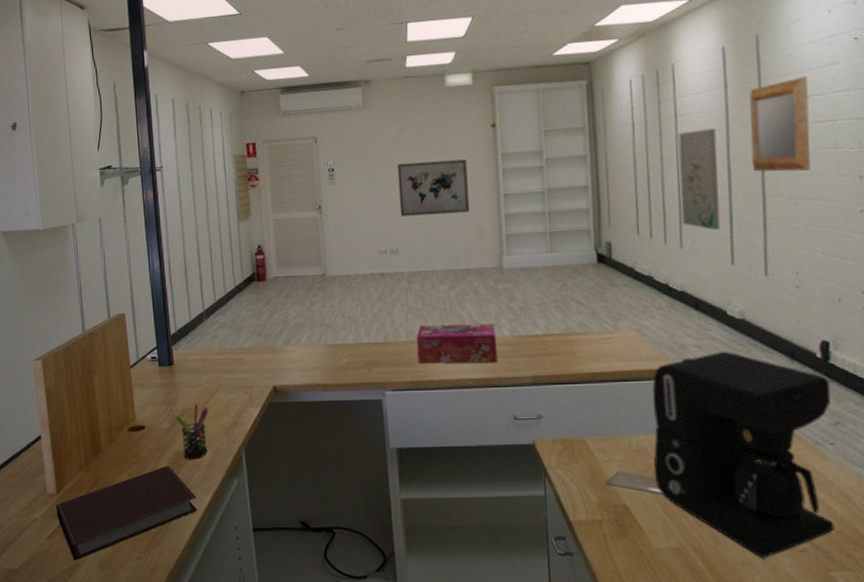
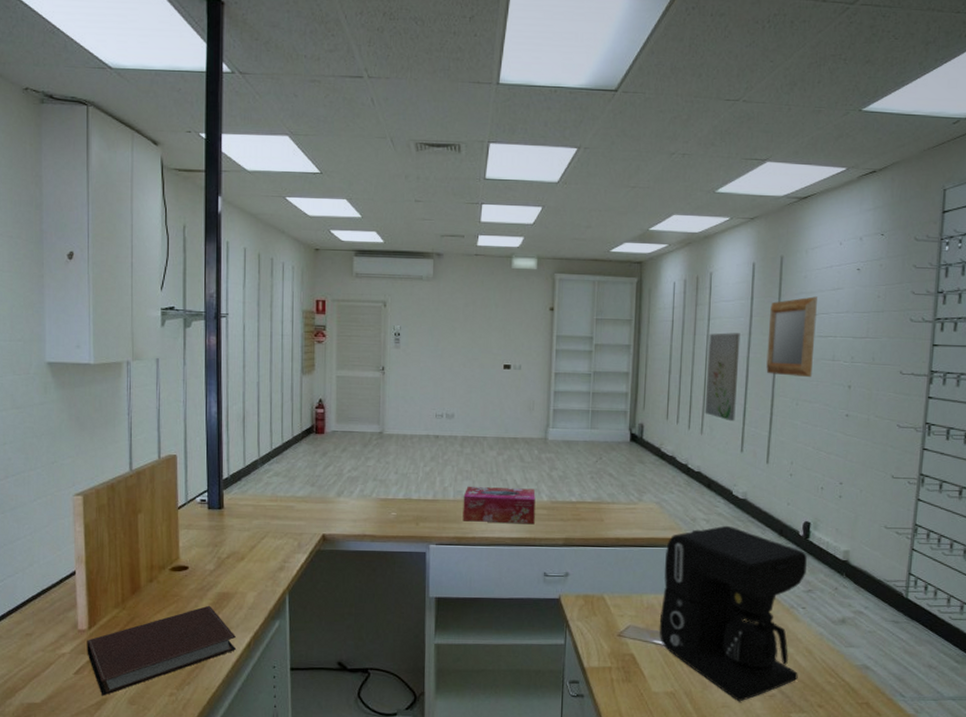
pen holder: present [176,403,209,460] -> none [222,547,256,601]
wall art: present [397,159,470,217] -> none [459,335,525,386]

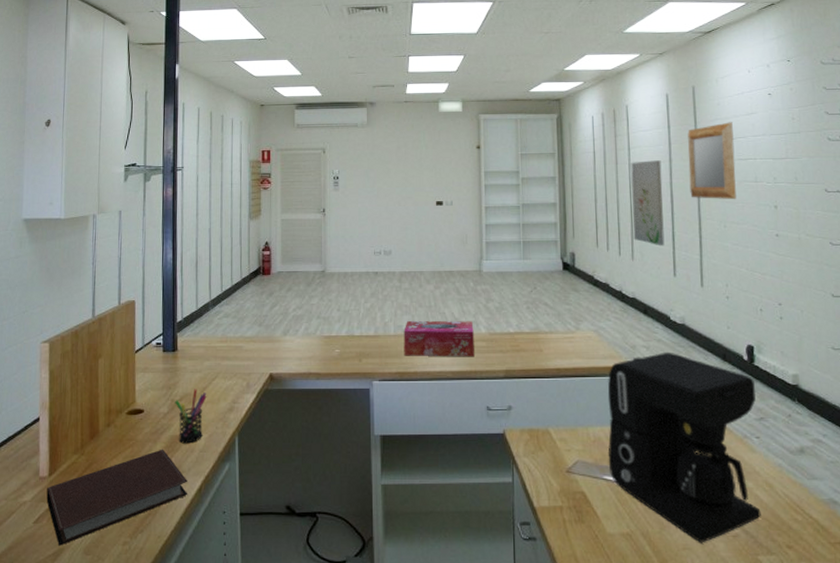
pen holder: none [222,547,256,601] -> present [175,389,207,444]

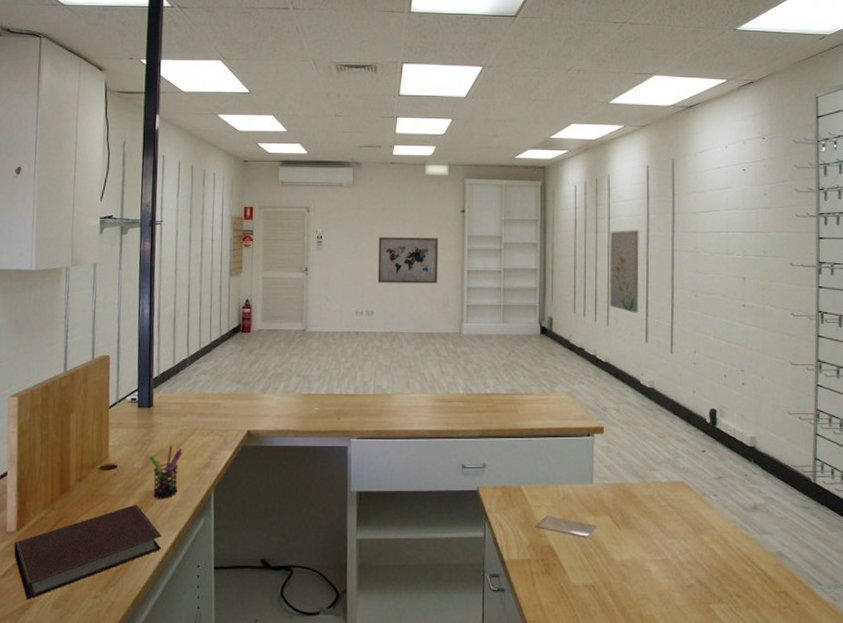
wall art: none [394,175,455,222] -> present [378,237,438,284]
tissue box: present [403,320,474,357] -> none [382,380,452,417]
coffee maker: present [607,352,761,543] -> none [576,414,716,593]
mirror: present [687,122,736,200] -> none [664,195,709,271]

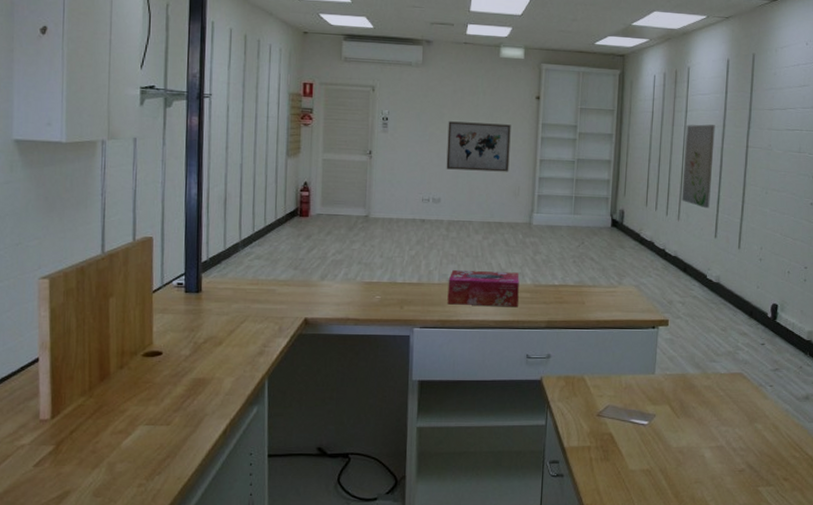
notebook: present [14,504,162,600] -> none [49,392,212,489]
pen holder: present [150,445,183,499] -> none [198,332,234,387]
tissue box: none [382,380,452,417] -> present [447,269,520,307]

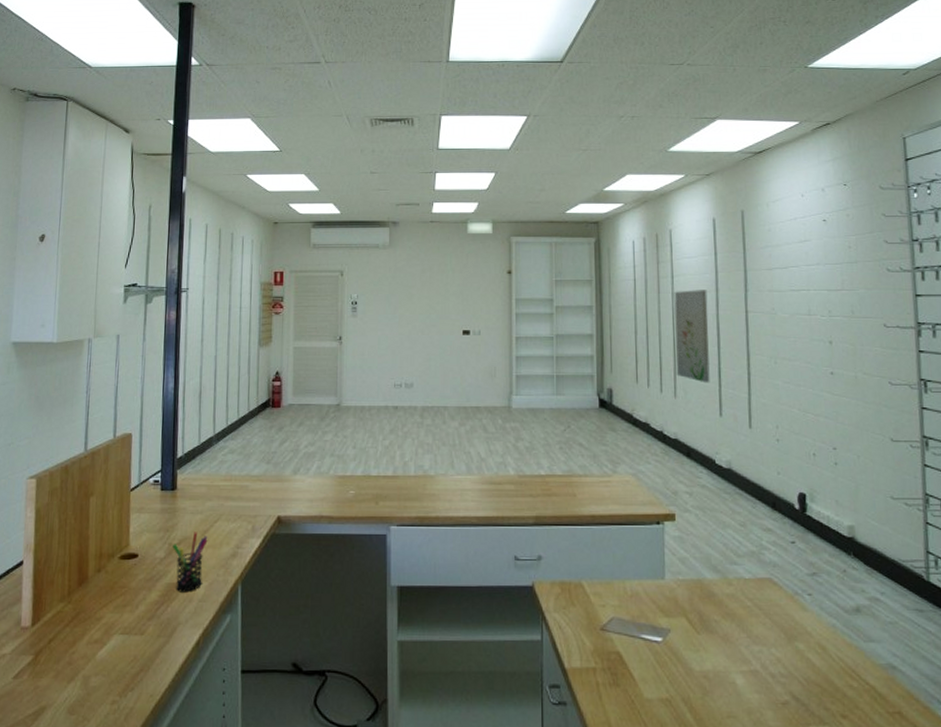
pen holder: none [198,332,234,387] -> present [173,532,208,592]
wall art: present [446,121,511,172] -> none [417,302,483,352]
tissue box: present [447,269,520,307] -> none [425,460,502,501]

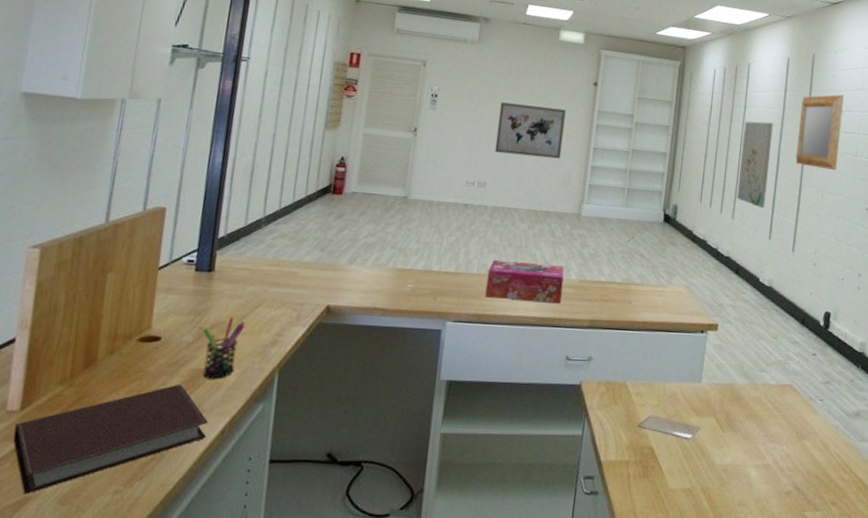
notebook: none [28,597,185,704] -> present [13,383,208,494]
wall art: none [417,302,483,352] -> present [495,102,566,159]
tissue box: none [425,460,502,501] -> present [485,259,564,304]
mirror: none [736,250,788,334] -> present [795,94,844,171]

